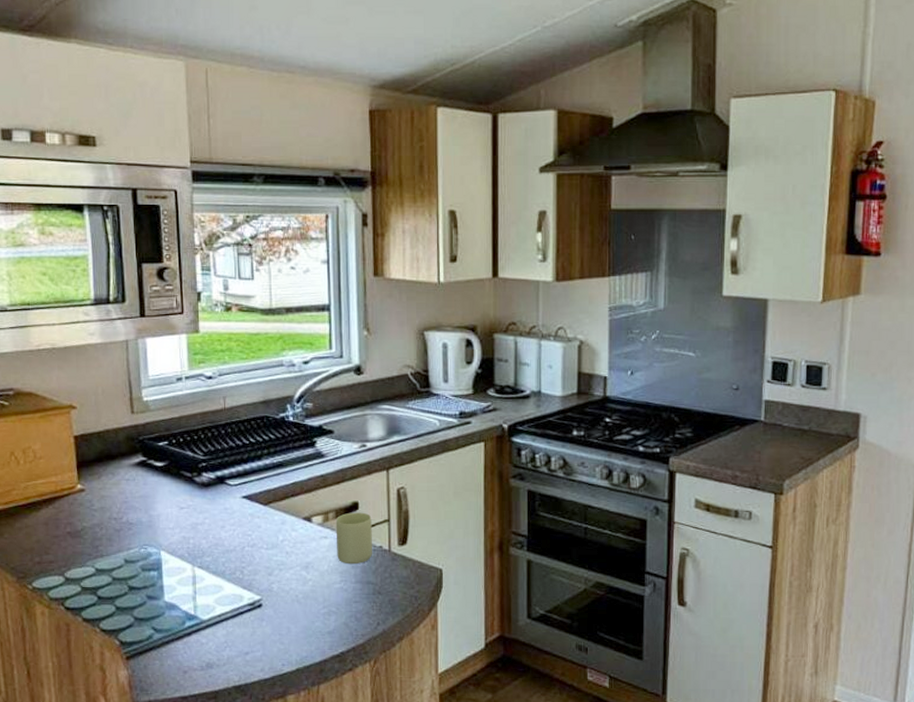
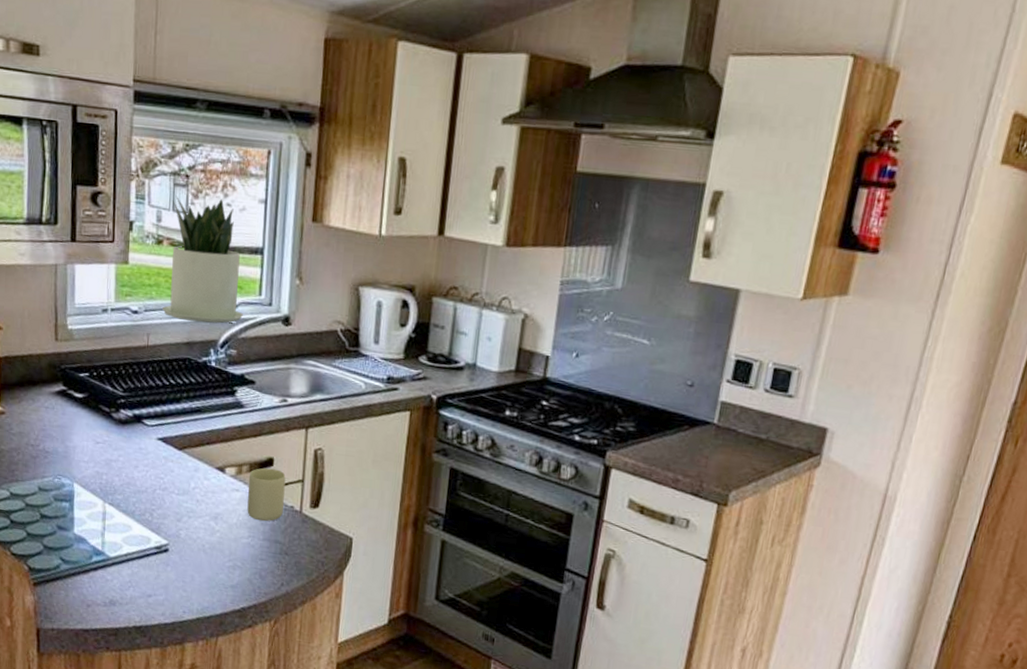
planter: none [236,264,317,381] -> present [162,195,244,324]

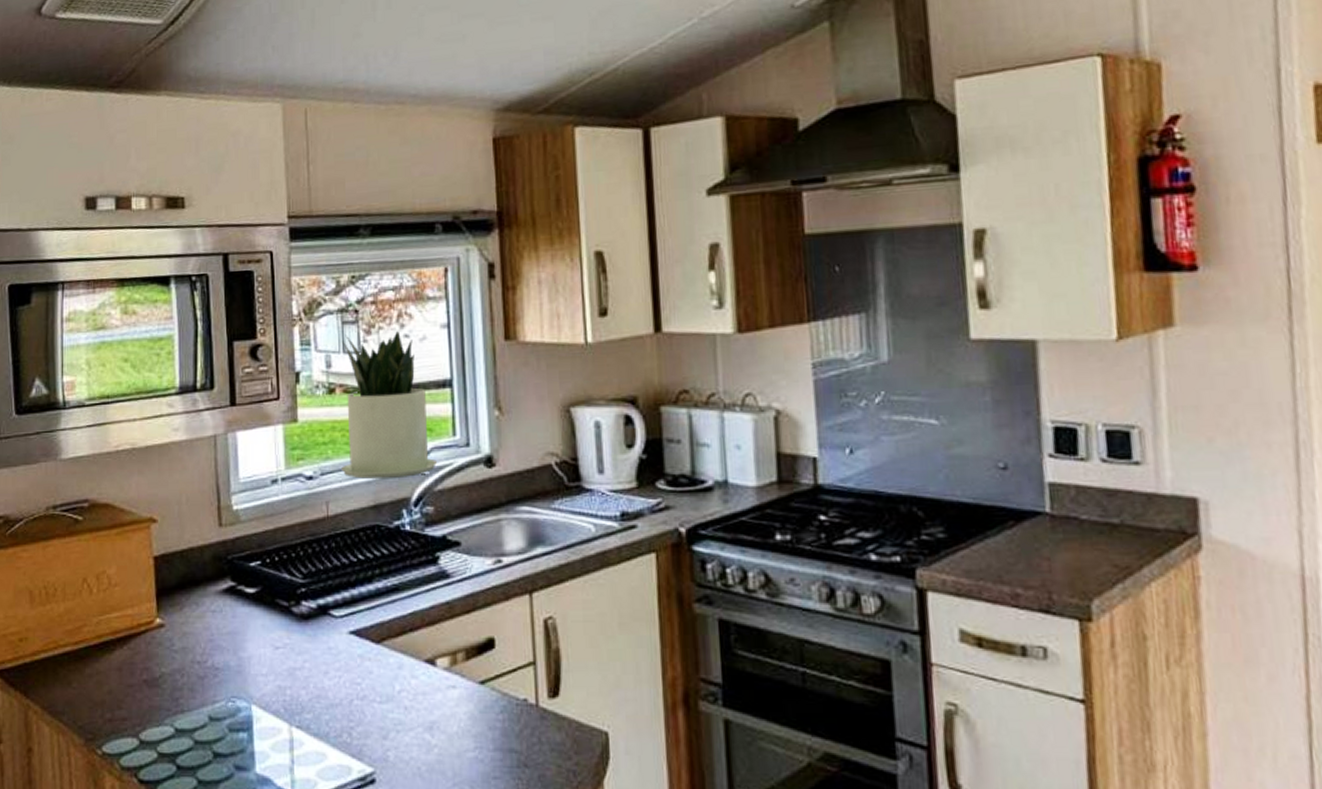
cup: present [247,467,286,522] -> none [466,652,515,725]

